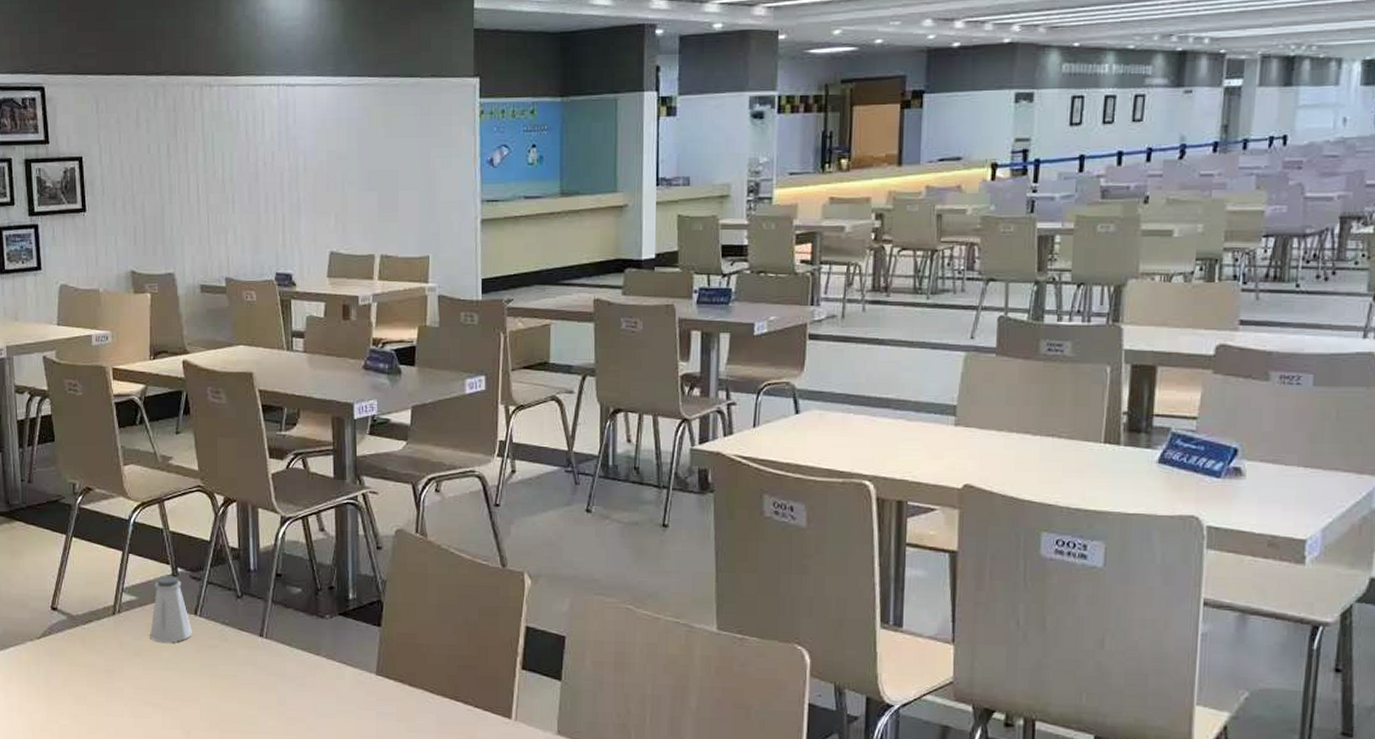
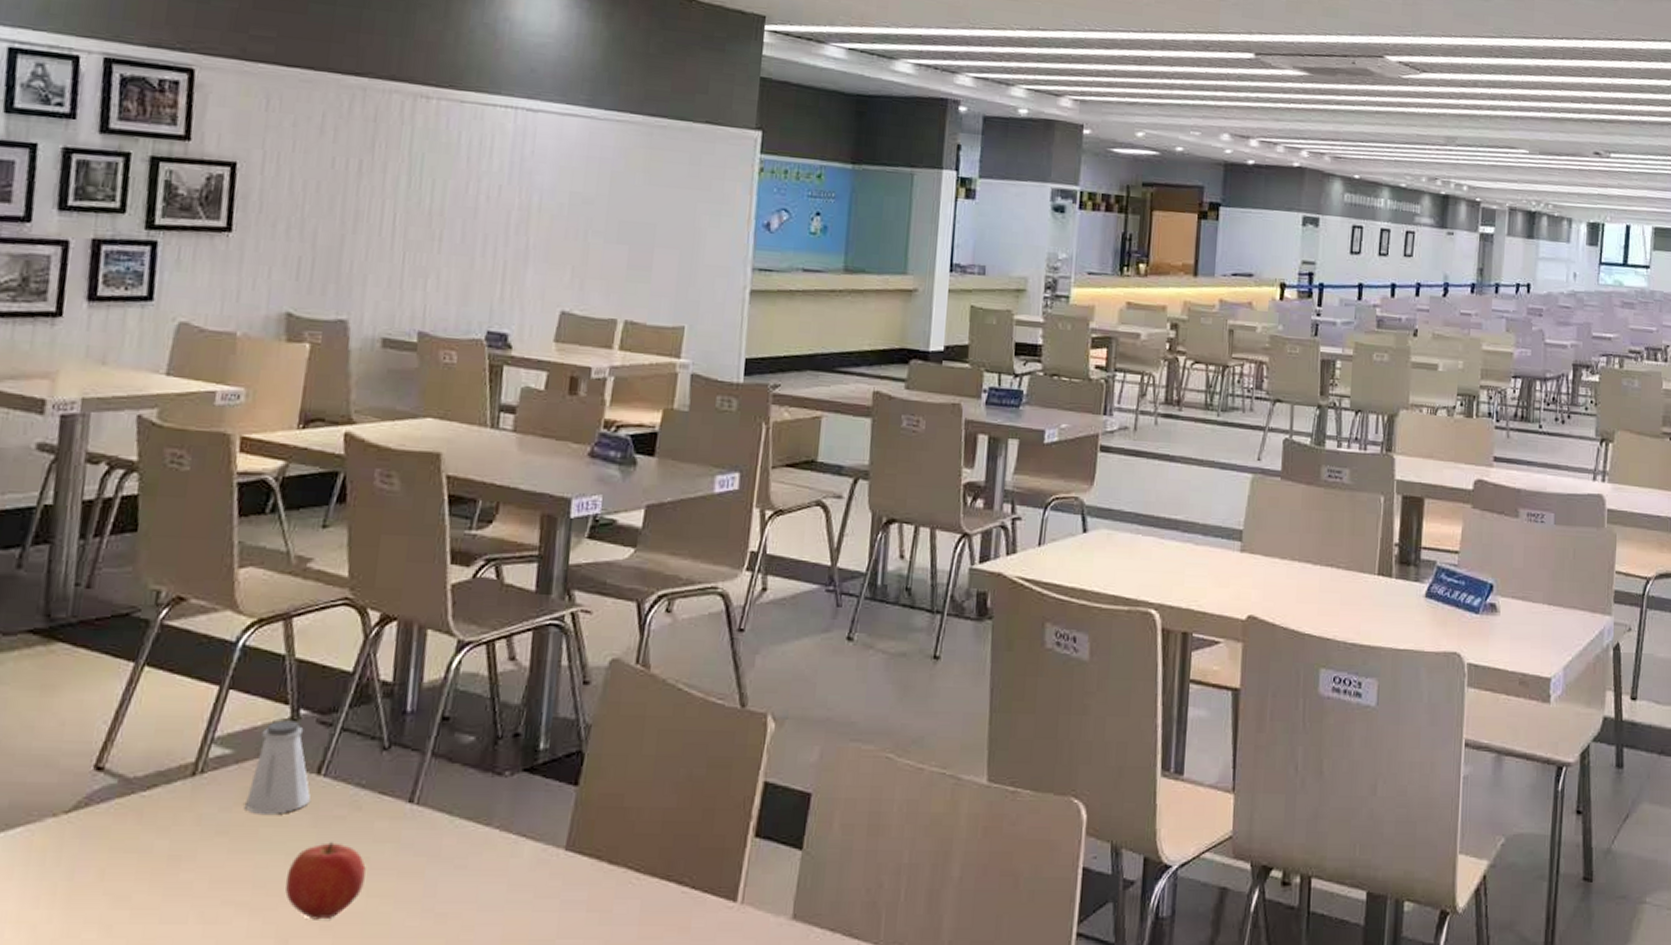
apple: none [184,664,236,718] -> present [285,842,366,920]

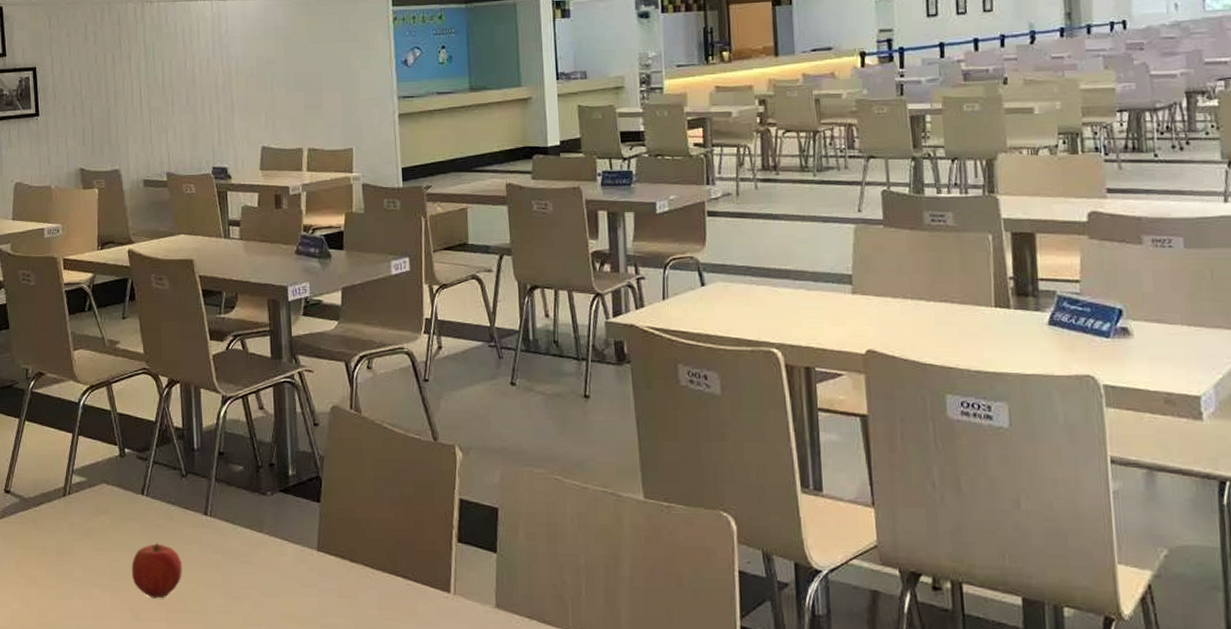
saltshaker: present [245,720,311,814] -> none [99,457,139,523]

